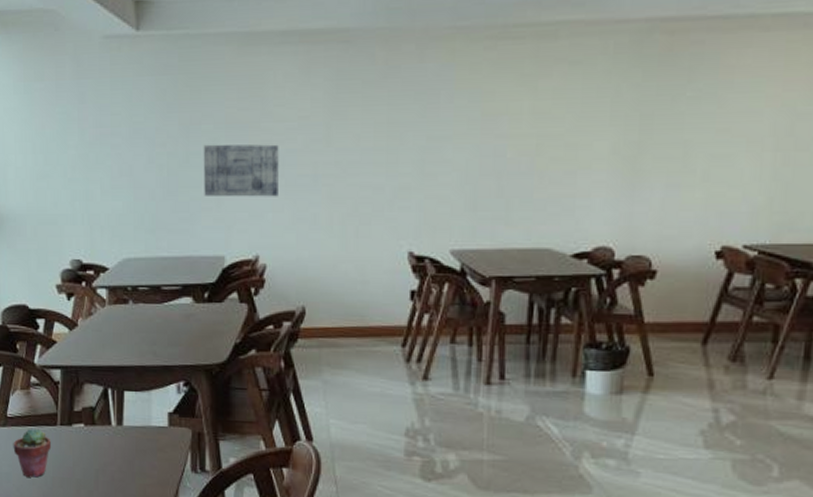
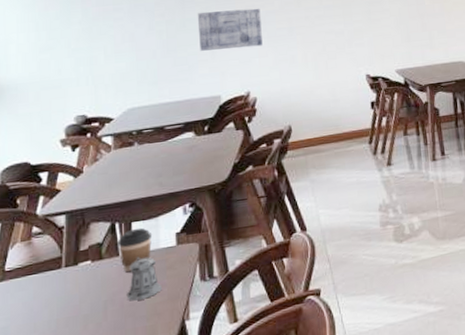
potted succulent: present [13,428,52,478] -> none [11,275,56,326]
coffee cup: none [110,398,145,445] -> present [117,227,153,272]
pepper shaker: none [117,430,152,478] -> present [126,256,162,301]

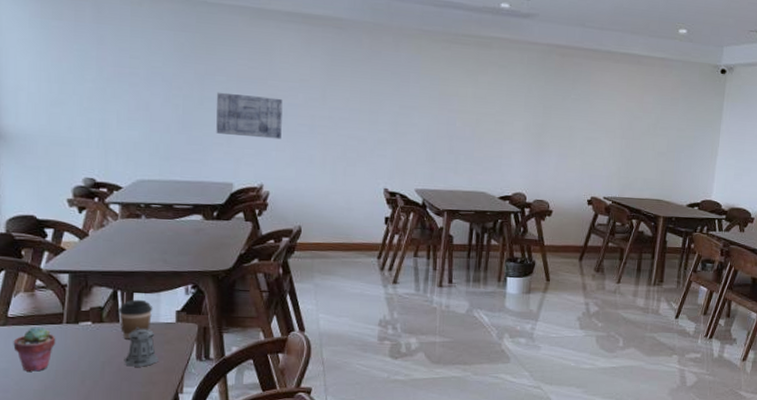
potted succulent: none [11,275,56,326] -> present [13,326,56,372]

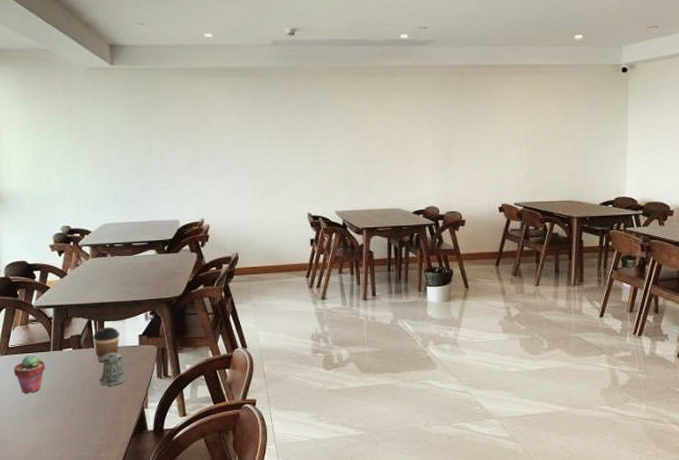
wall art: present [216,92,283,140] -> none [161,142,217,179]

